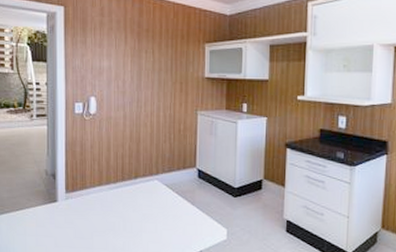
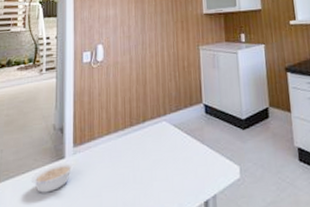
legume: none [25,205,67,230] -> present [30,162,74,193]

